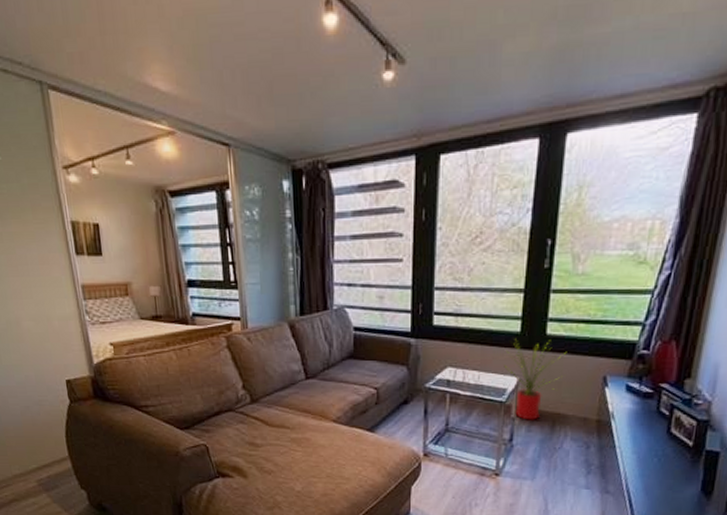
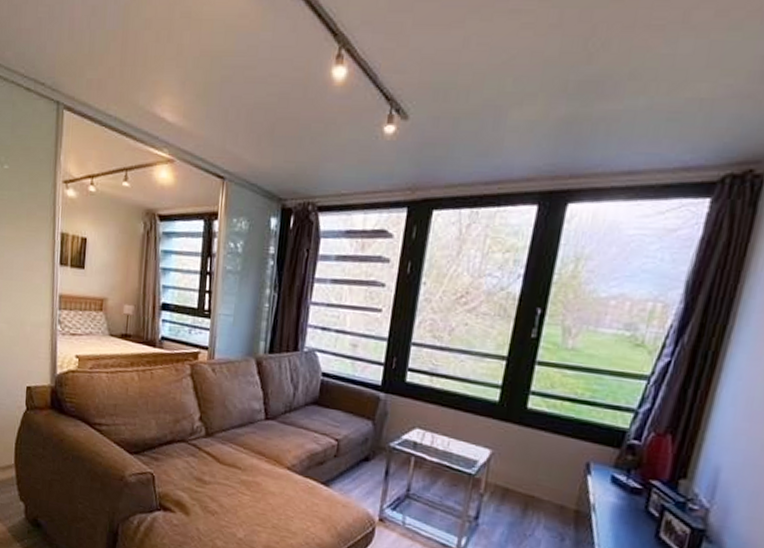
house plant: present [504,339,567,420] -> none [477,408,548,500]

